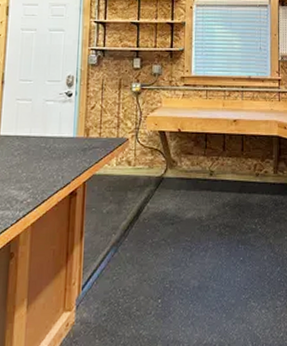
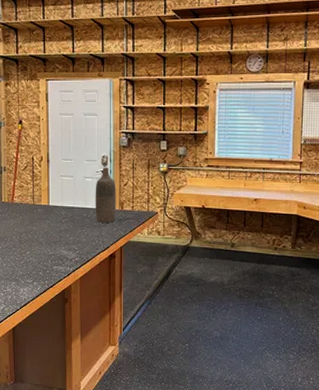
bottle: none [55,88,82,154] -> present [95,167,117,223]

